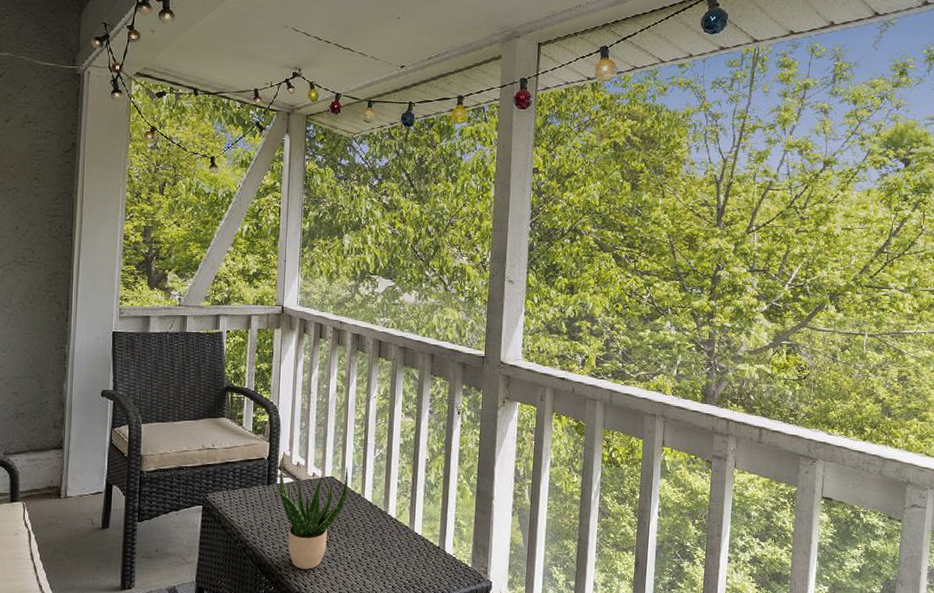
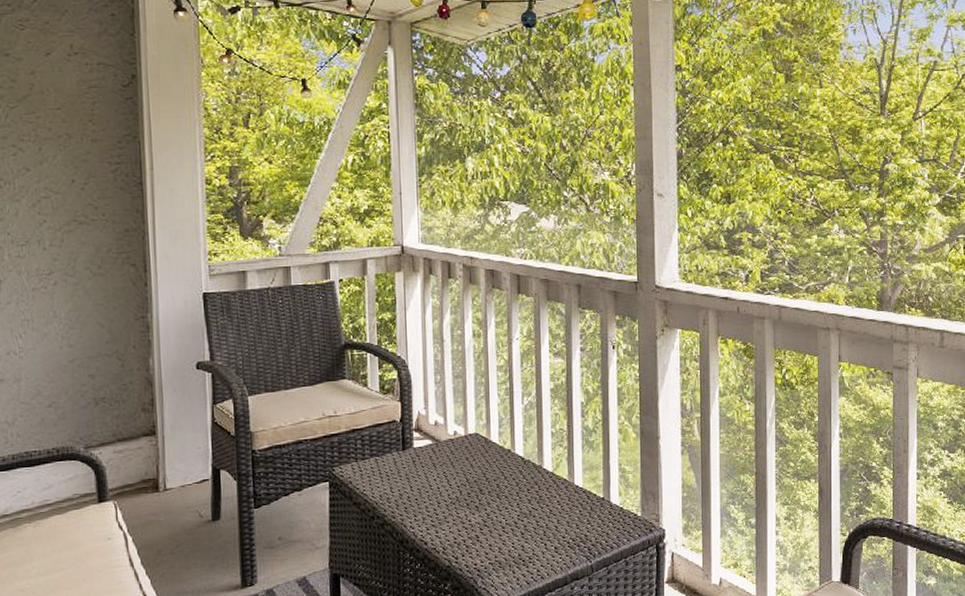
potted plant: present [276,463,349,570] -> none [413,421,495,540]

